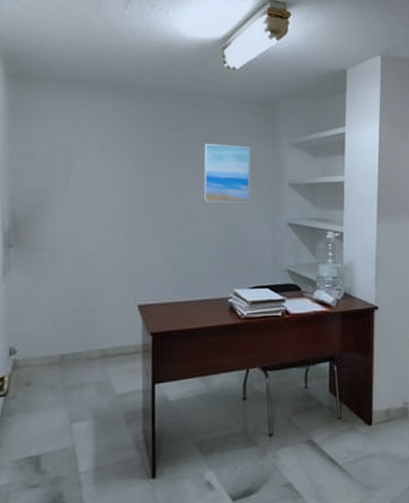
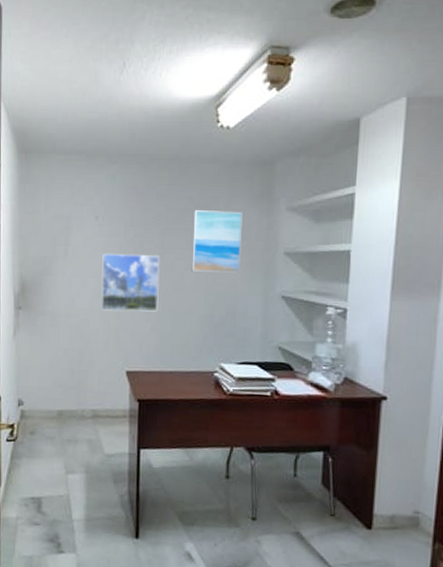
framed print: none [108,186,171,244] -> present [101,254,160,312]

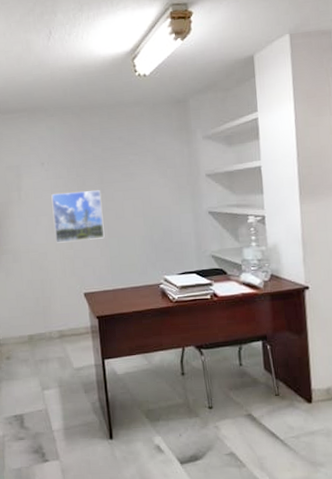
wall art: present [191,210,243,273] -> none [125,144,170,200]

